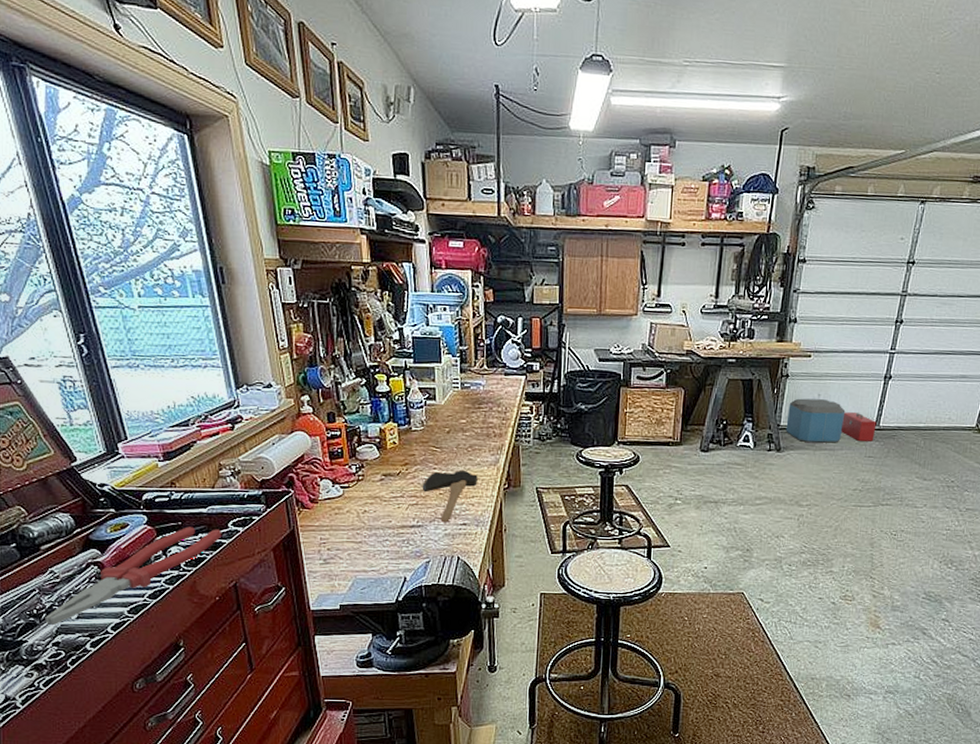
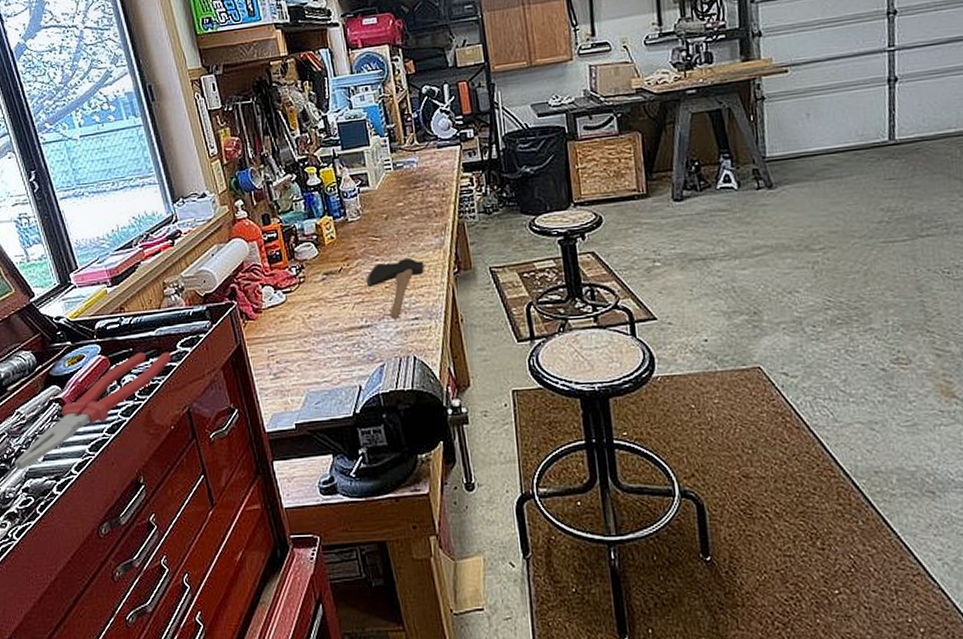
storage container: present [786,398,846,443] -> none [772,118,848,174]
toolbox: present [841,412,877,441] -> none [844,128,892,162]

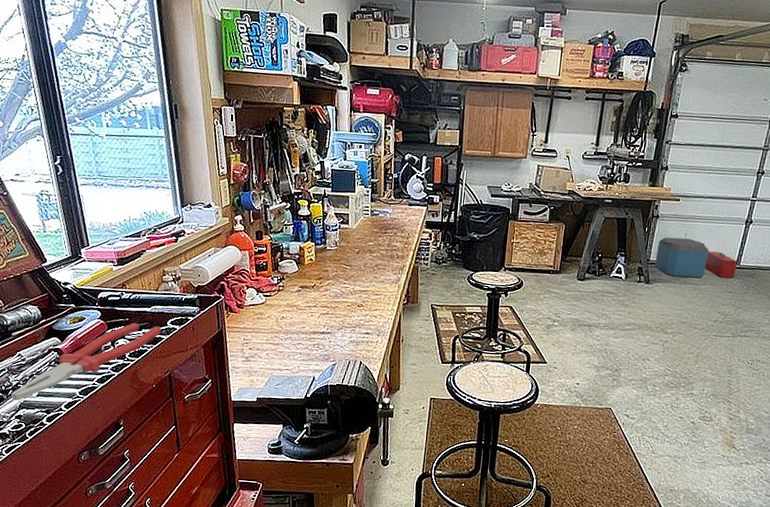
claw hammer: present [366,258,424,320] -> none [332,286,381,331]
storage container: none [772,118,848,174] -> present [654,237,710,279]
toolbox: none [844,128,892,162] -> present [705,251,738,279]

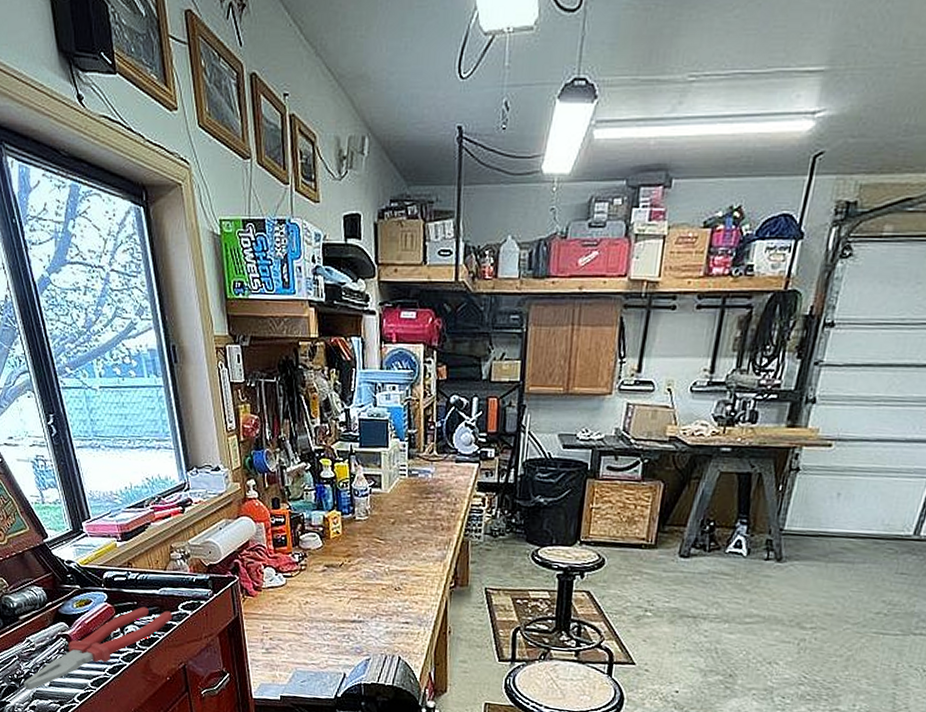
storage container: present [654,237,710,279] -> none [790,497,874,555]
toolbox: present [705,251,738,279] -> none [866,516,916,555]

